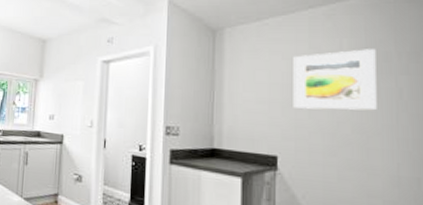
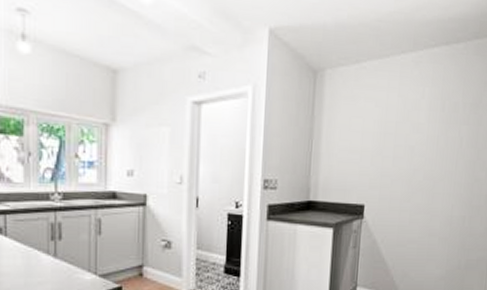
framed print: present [293,49,377,111] -> none [380,99,449,158]

